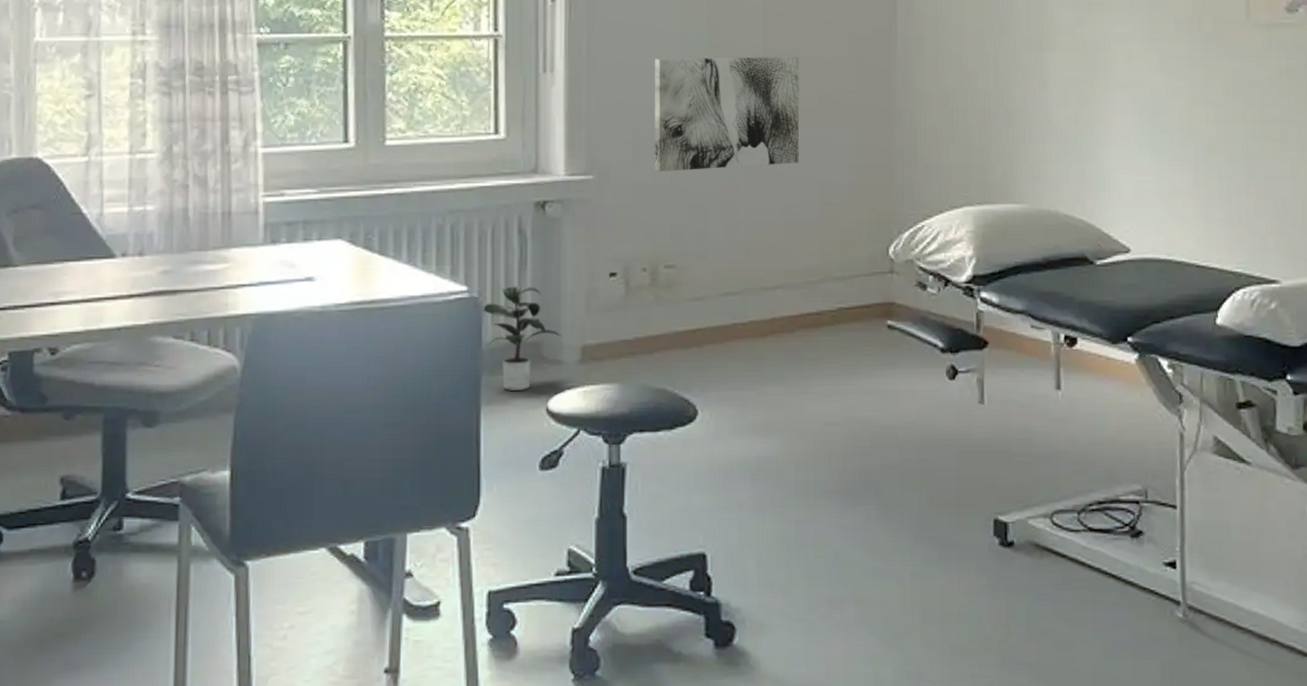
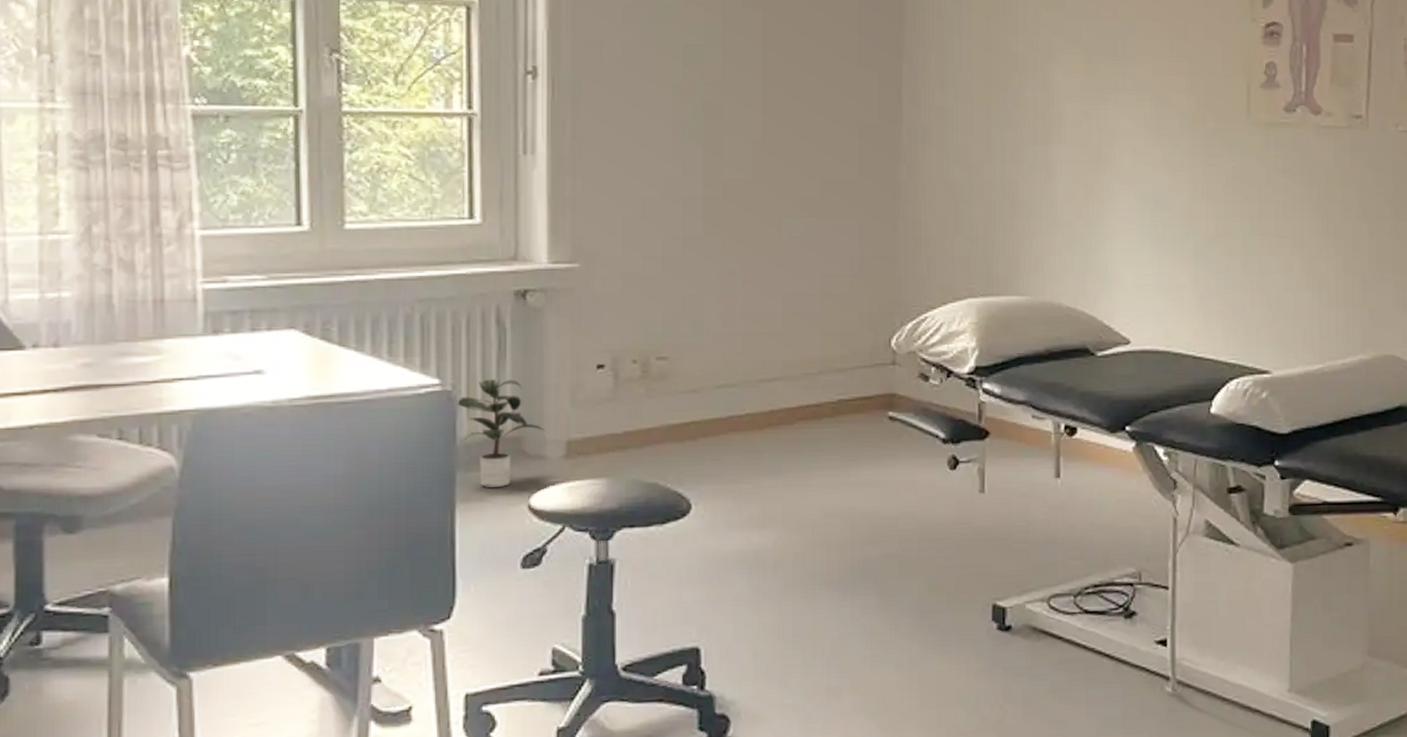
wall art: present [654,57,800,172] -> none [645,142,800,261]

